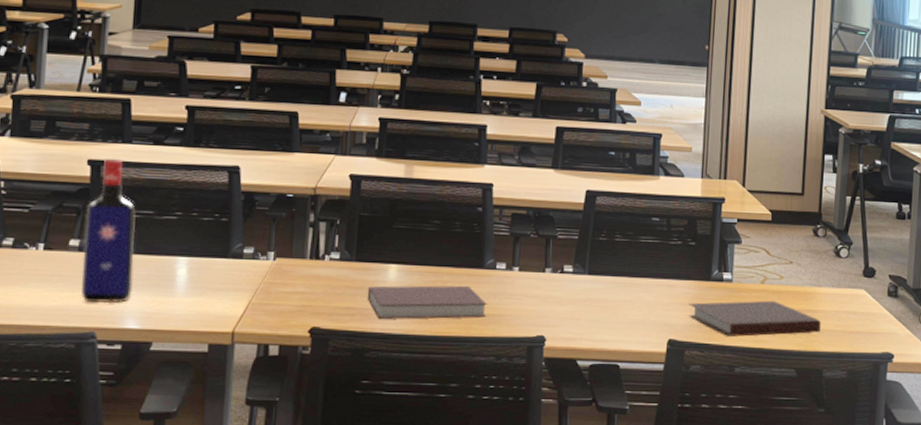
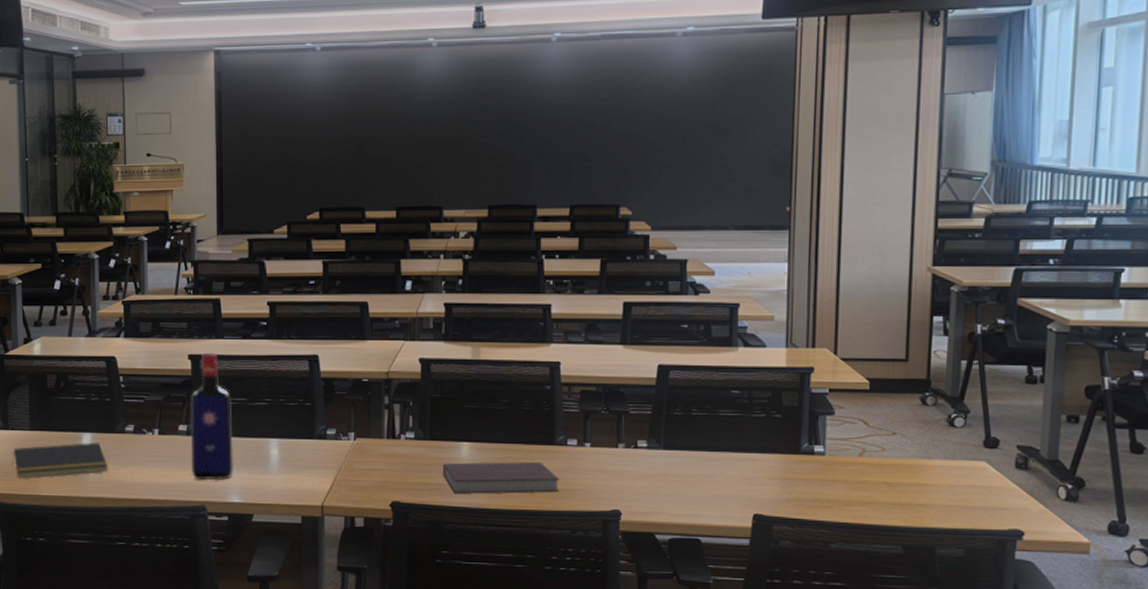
notebook: present [688,300,821,337] -> none [775,474,932,512]

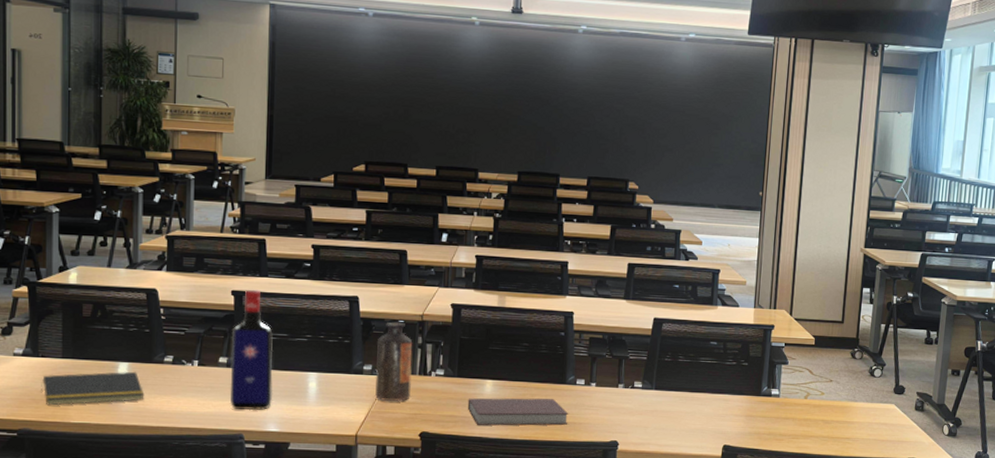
bottle: none [339,381,379,468] -> present [375,321,413,401]

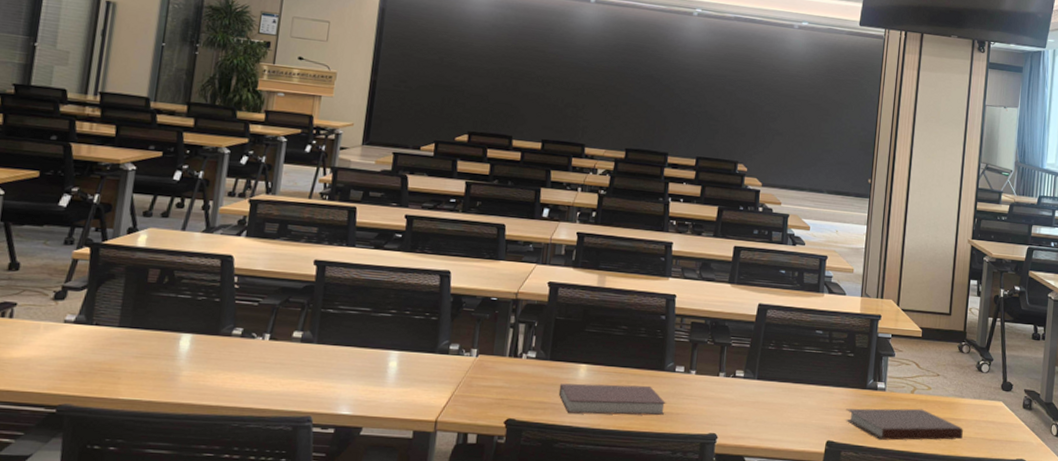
notepad: present [41,371,145,406] -> none [90,344,206,379]
liquor bottle: present [229,289,274,411] -> none [300,259,355,391]
bottle: present [375,321,413,401] -> none [460,299,505,385]
notebook: none [741,413,856,443] -> present [846,408,963,441]

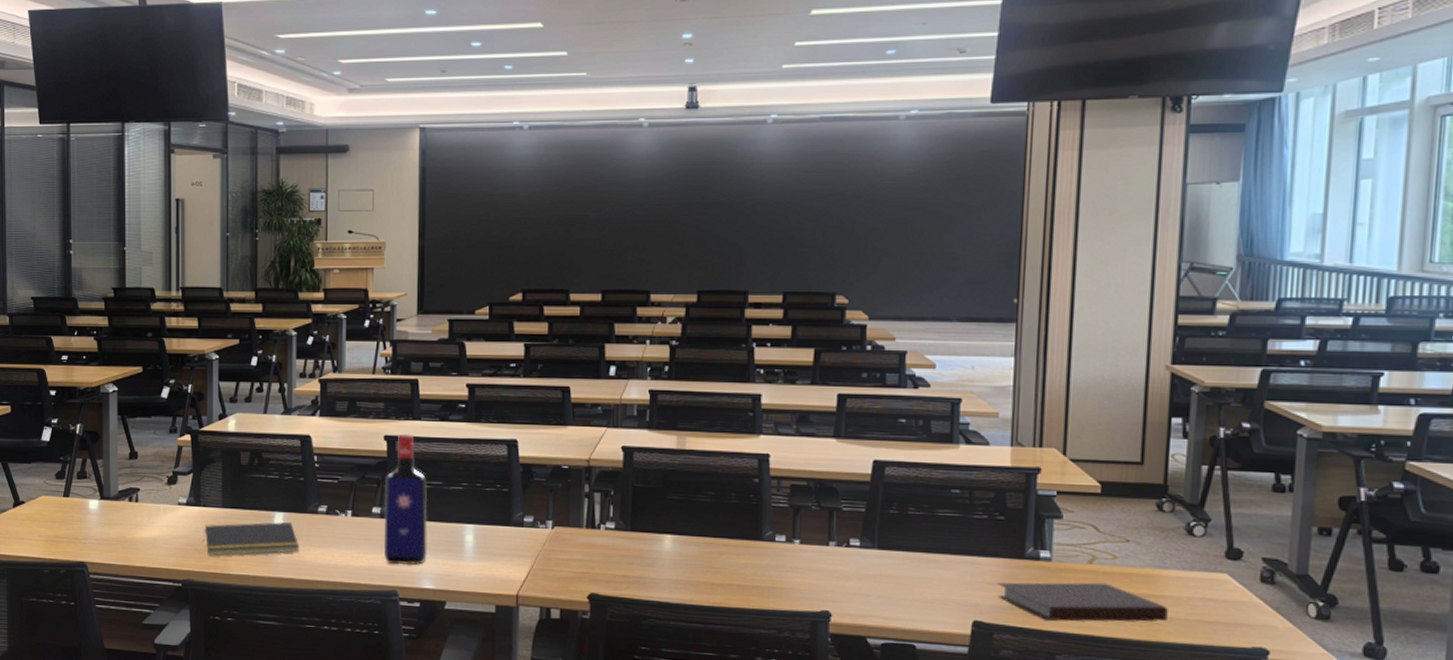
notepad: none [90,344,206,379] -> present [203,521,300,556]
liquor bottle: none [300,259,355,391] -> present [383,433,428,566]
notebook: present [558,383,666,416] -> none [643,555,767,591]

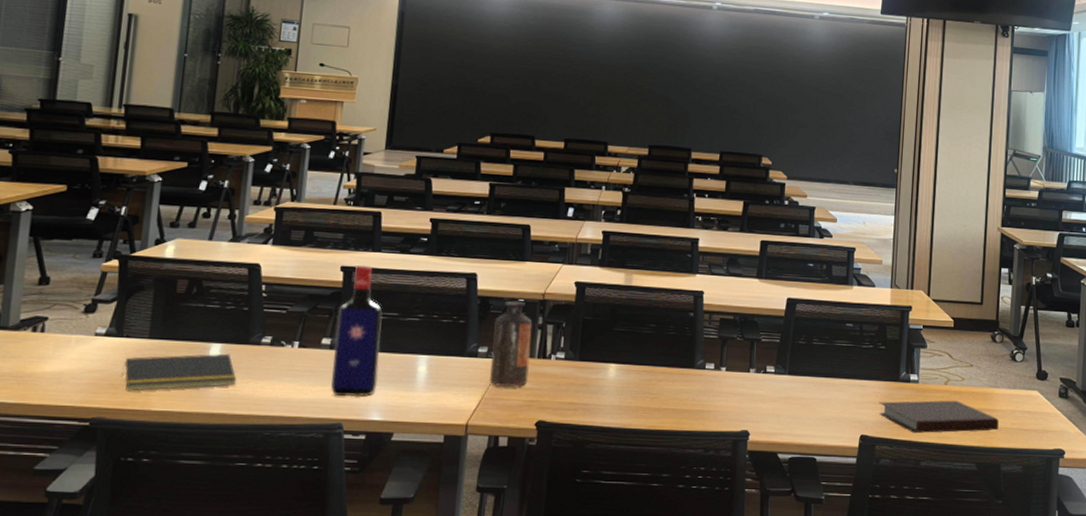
bottle: none [537,467,579,558] -> present [490,300,532,387]

